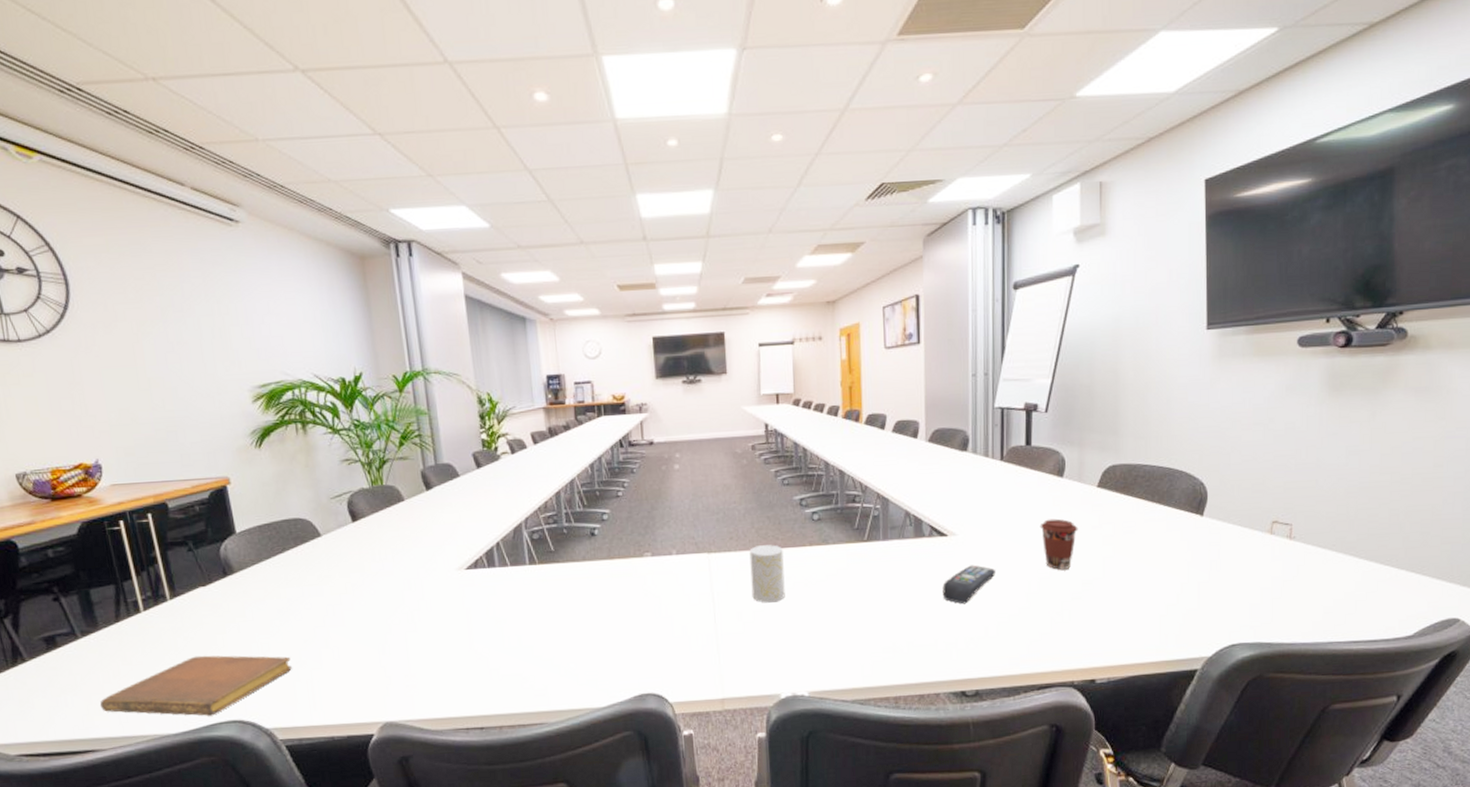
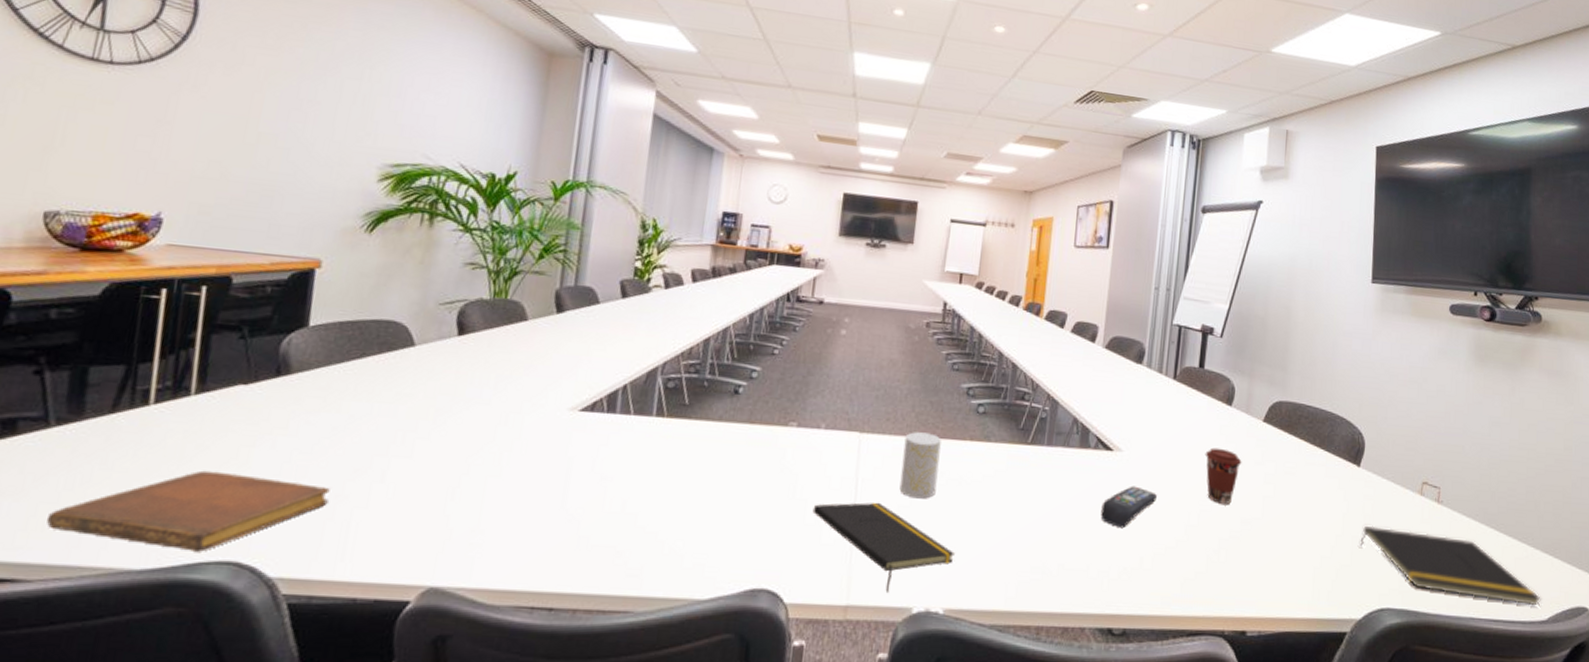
notepad: none [679,610,812,684] -> present [812,502,956,592]
notepad: none [1207,569,1408,624] -> present [1360,526,1542,606]

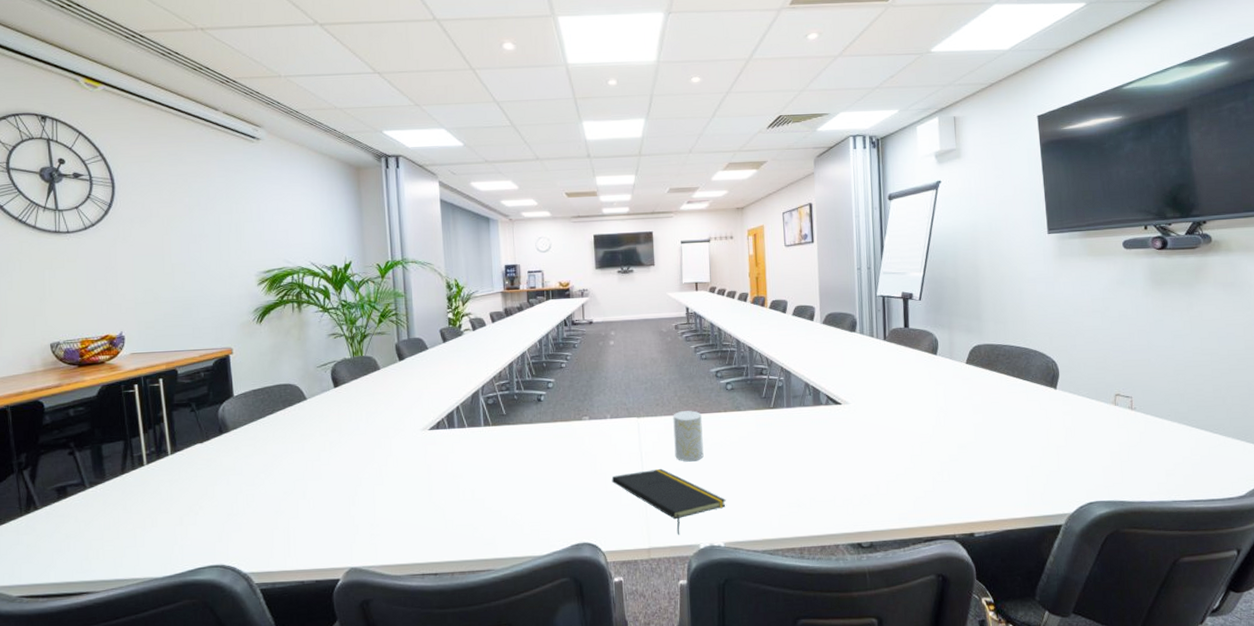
notebook: present [47,470,330,552] -> none [99,505,272,561]
remote control: present [1101,486,1157,529] -> none [838,430,883,465]
coffee cup: present [1205,447,1242,504] -> none [919,390,952,435]
notepad: present [1360,526,1542,606] -> none [1064,436,1238,485]

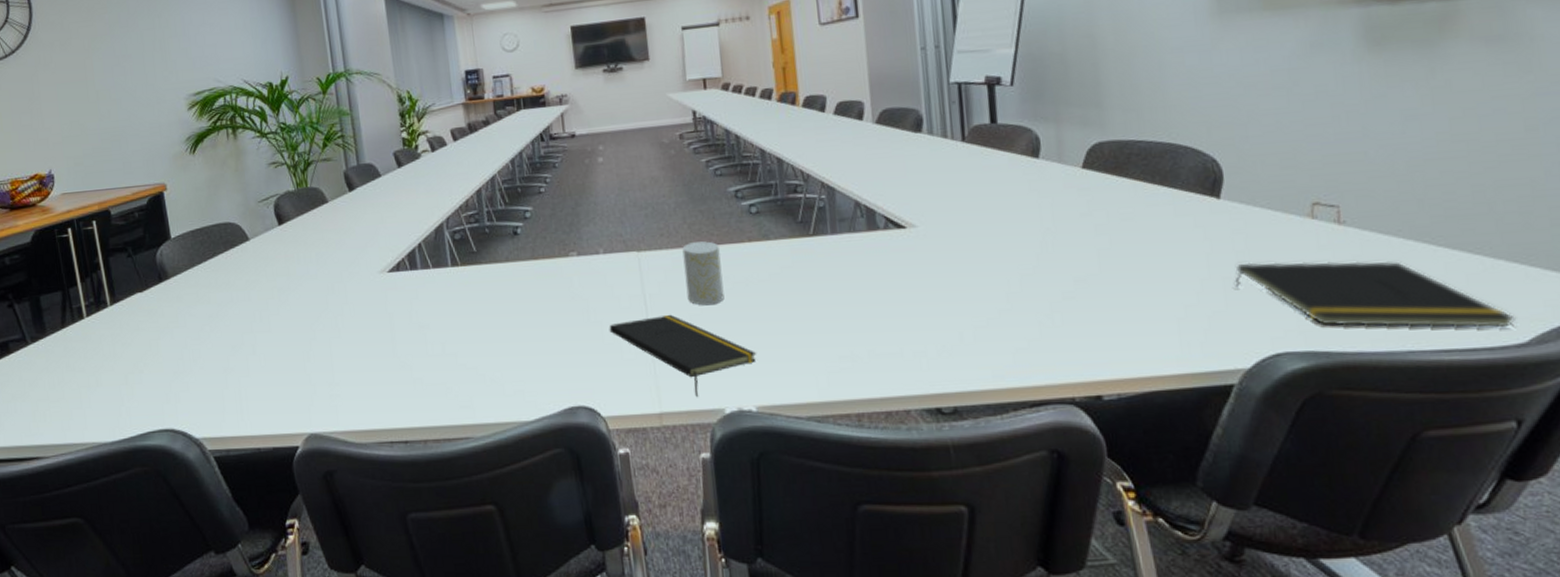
notepad: none [1064,436,1238,485] -> present [1235,261,1517,328]

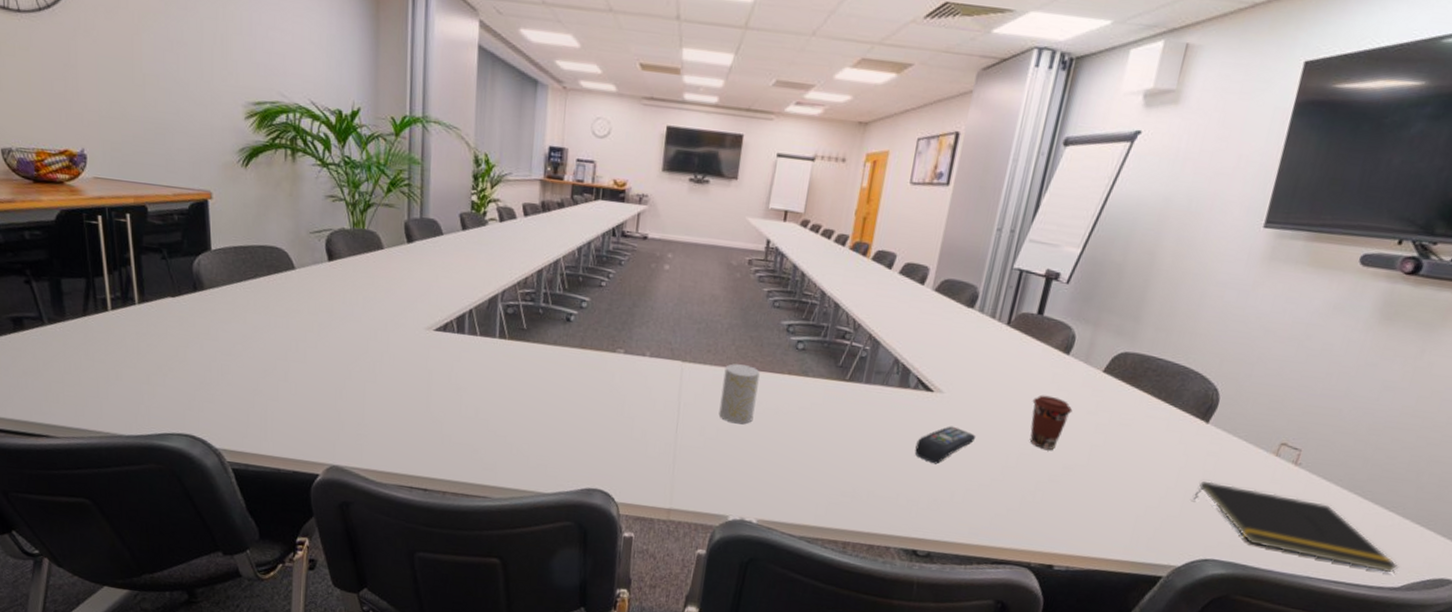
notepad: present [609,314,757,397] -> none [639,422,770,501]
remote control: none [904,260,966,306] -> present [915,426,976,465]
coffee cup: none [1015,205,1063,265] -> present [1029,395,1073,450]

